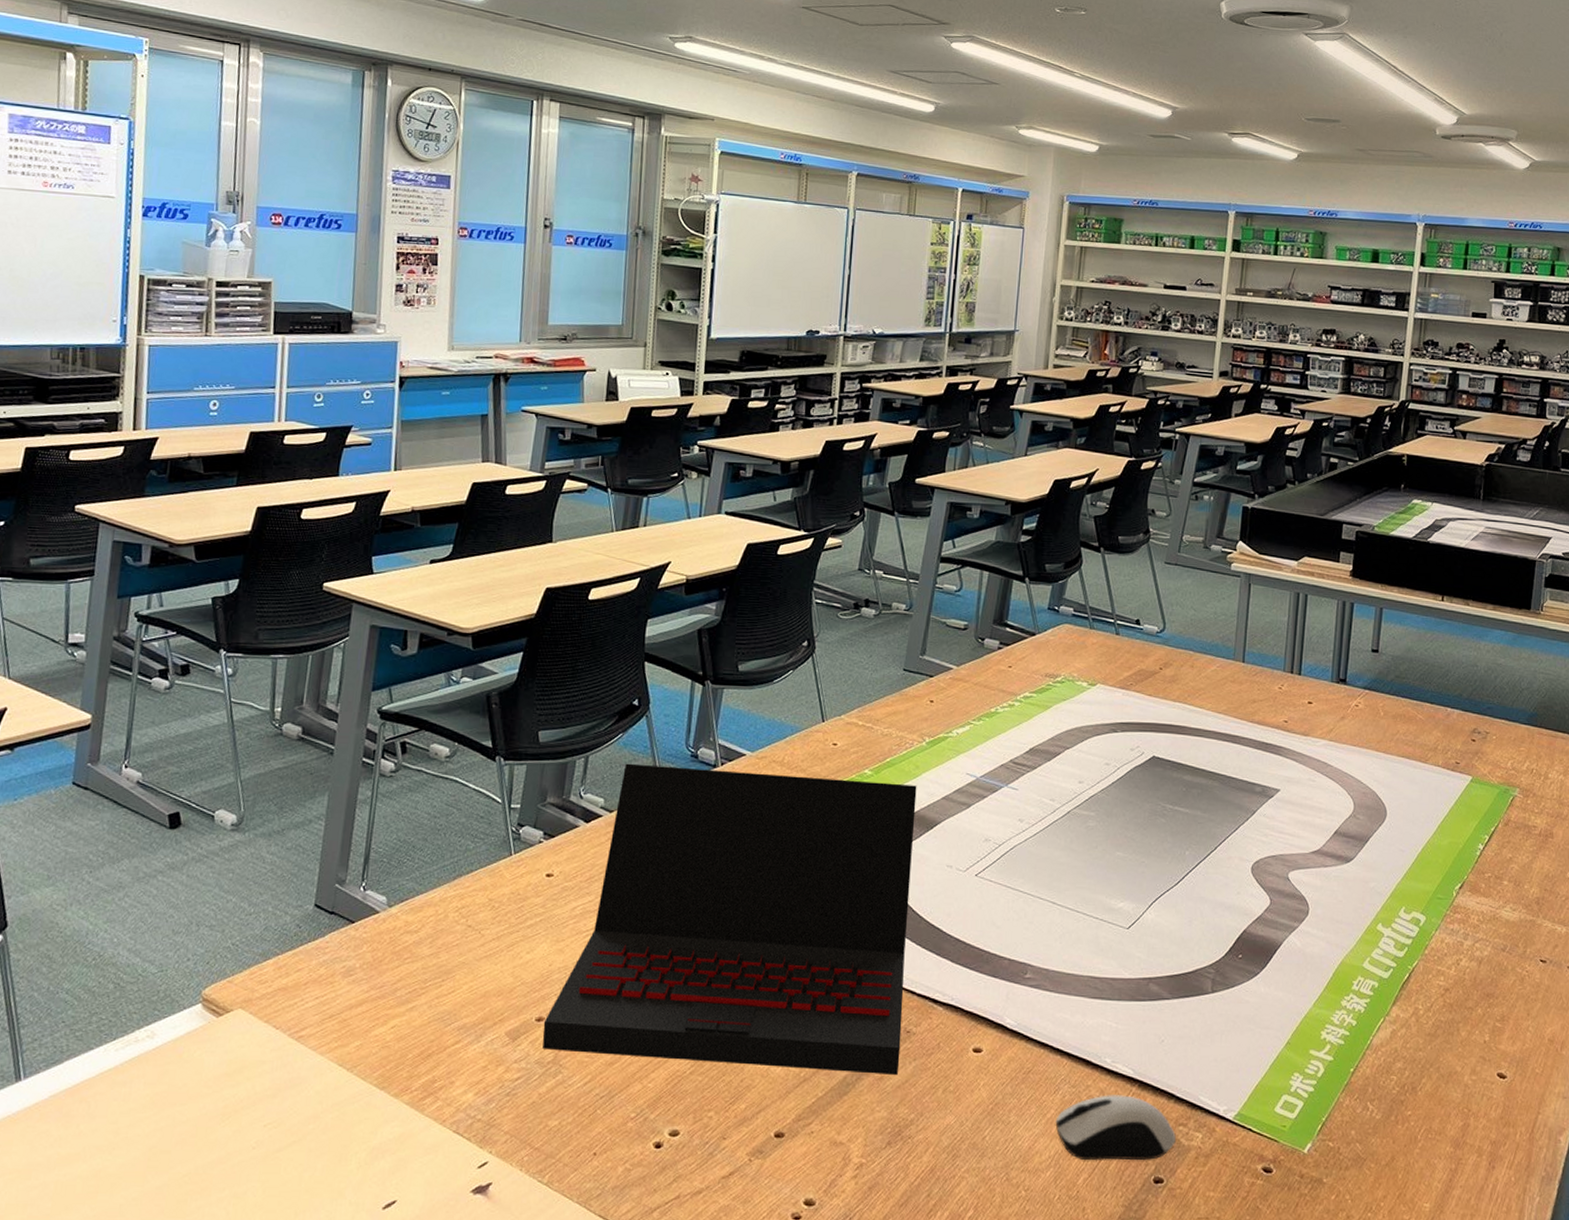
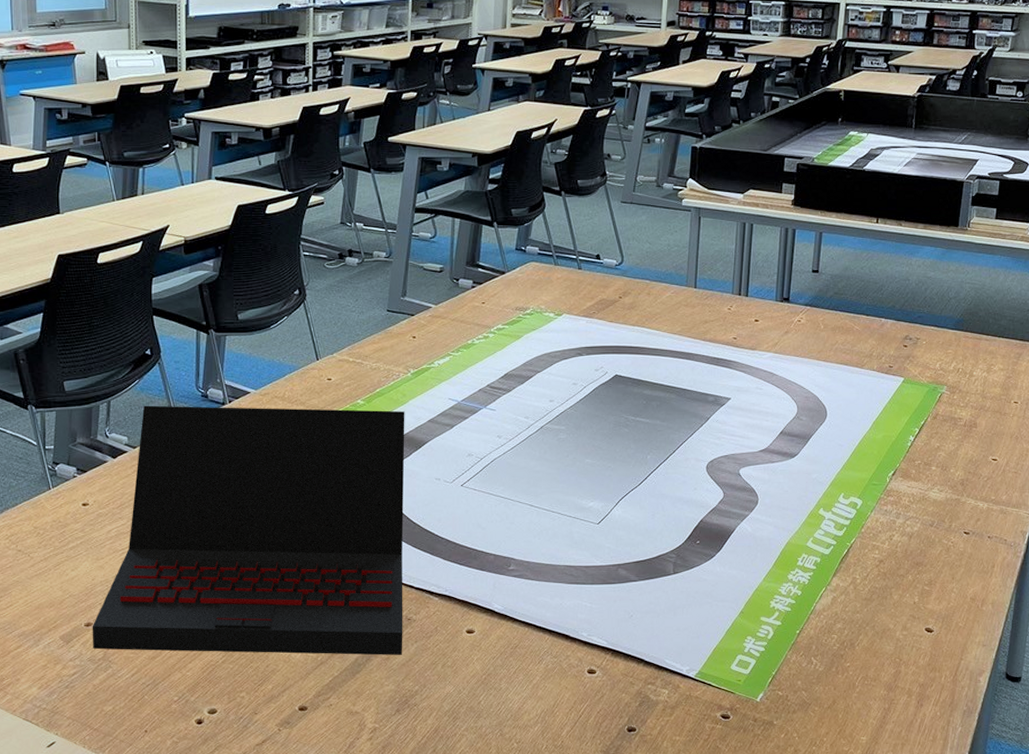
computer mouse: present [1055,1095,1176,1161] -> none [540,662,645,717]

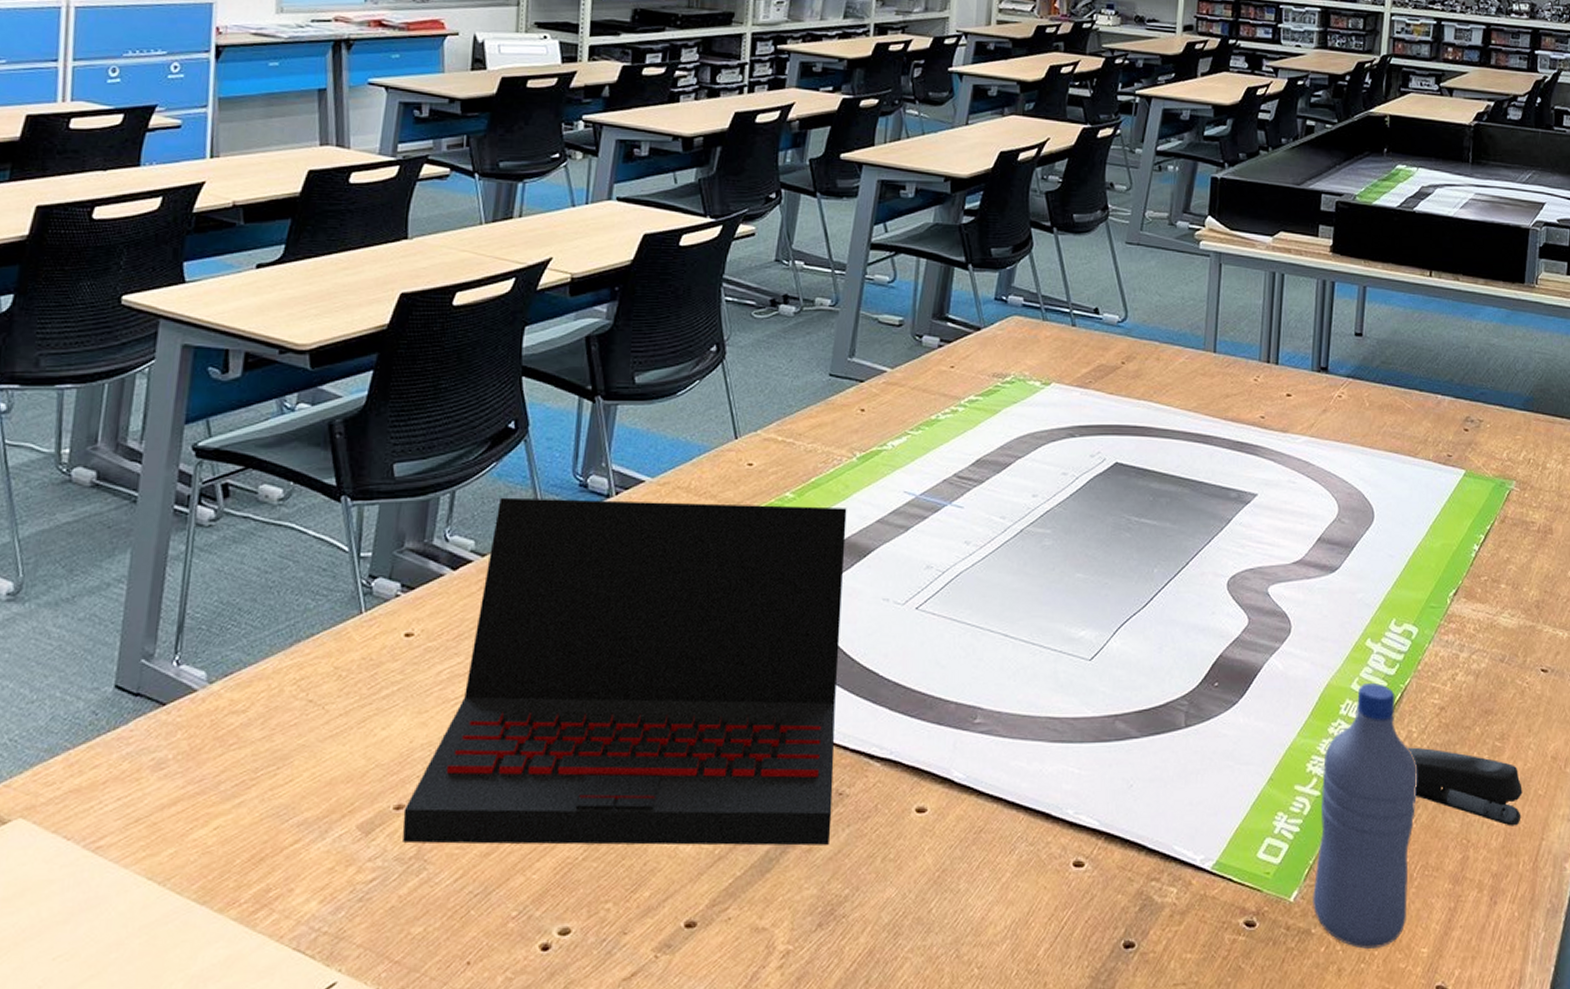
water bottle: none [774,542,860,737] -> present [1312,683,1418,950]
stapler: none [852,590,946,649] -> present [1407,747,1522,826]

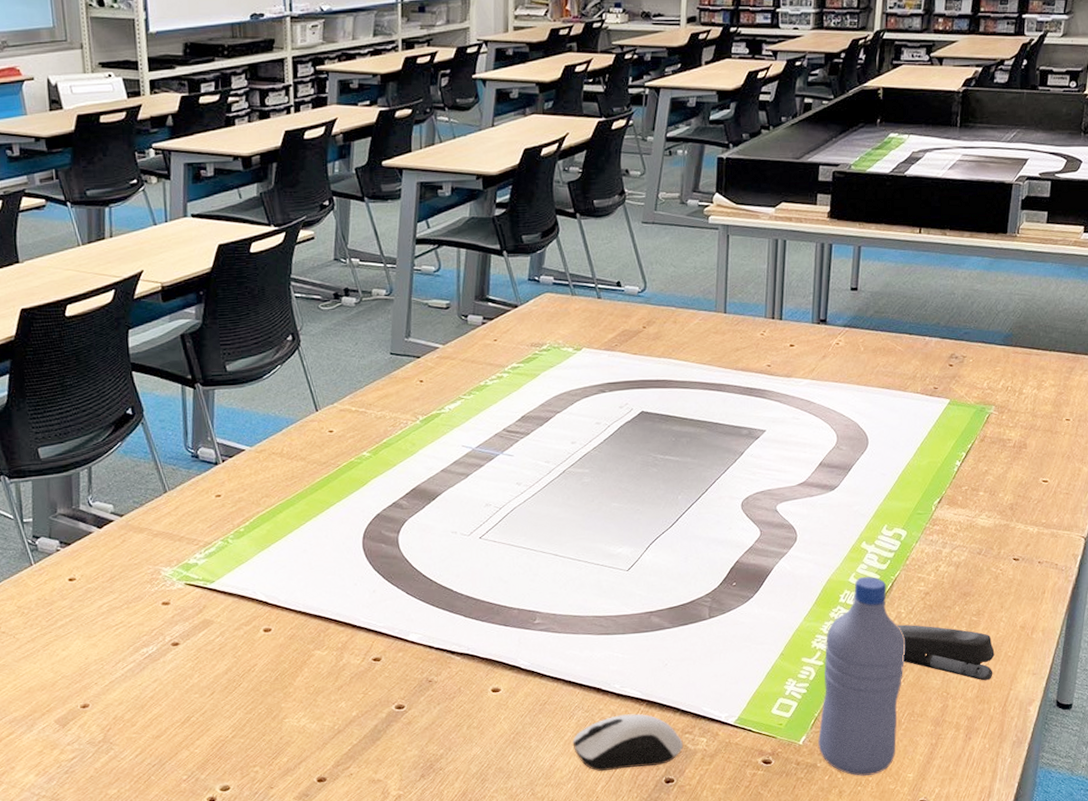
laptop: present [403,497,847,846] -> none [89,461,425,731]
computer mouse: none [1011,850,1148,929] -> present [572,713,683,772]

